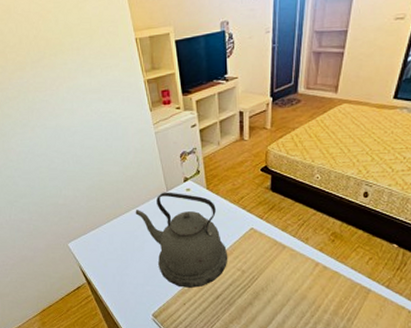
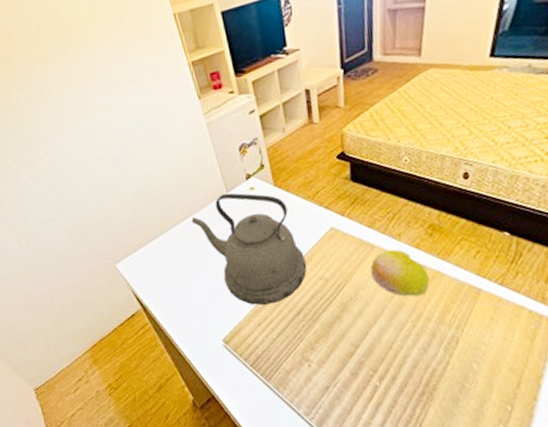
fruit: none [281,251,328,291] -> present [370,249,429,297]

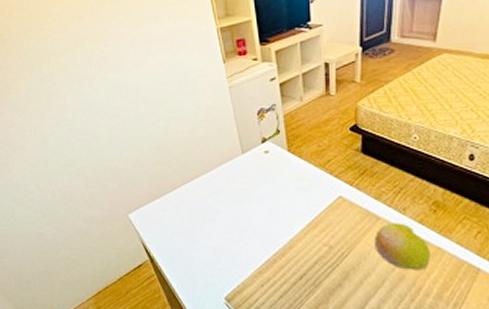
kettle: present [191,193,307,305] -> none [206,154,313,266]

